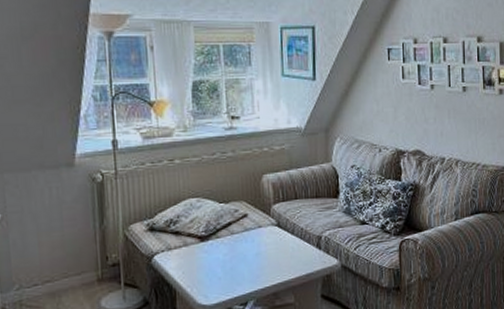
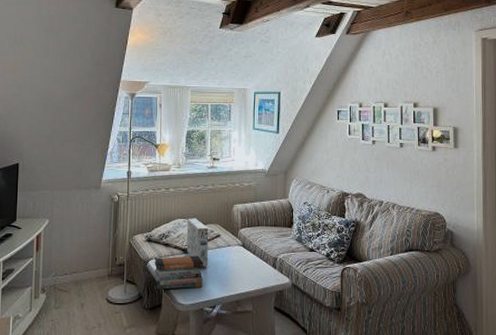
book stack: none [161,243,229,291] -> present [154,255,204,290]
toy set box: none [201,195,235,256] -> present [186,218,209,267]

